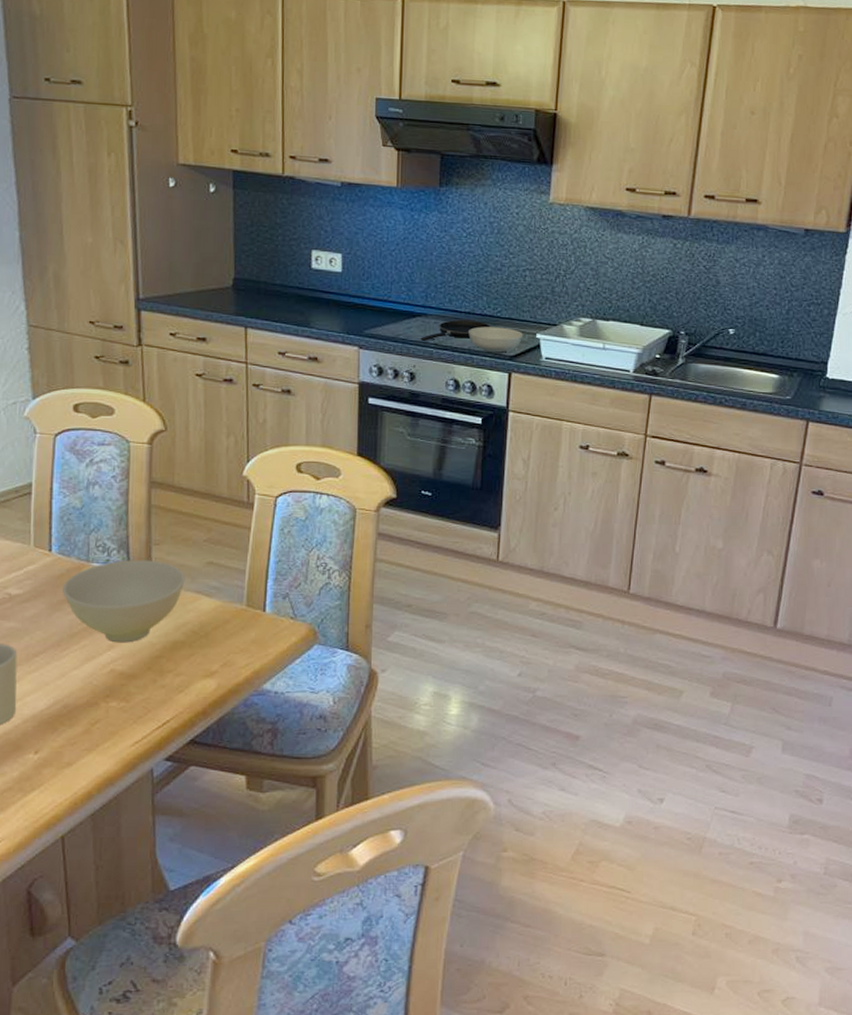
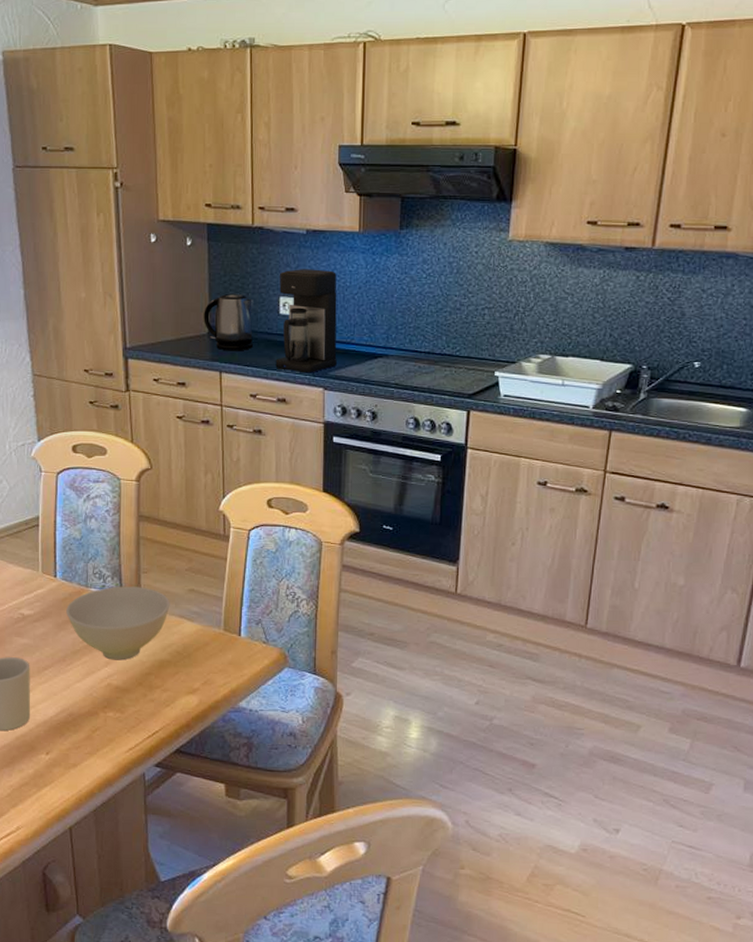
kettle: none [227,244,283,306] -> present [203,293,254,351]
coffee maker: none [306,222,374,331] -> present [275,269,337,373]
frying pan: present [420,319,492,342] -> none [382,359,451,382]
bowl: present [468,326,524,354] -> none [428,366,482,392]

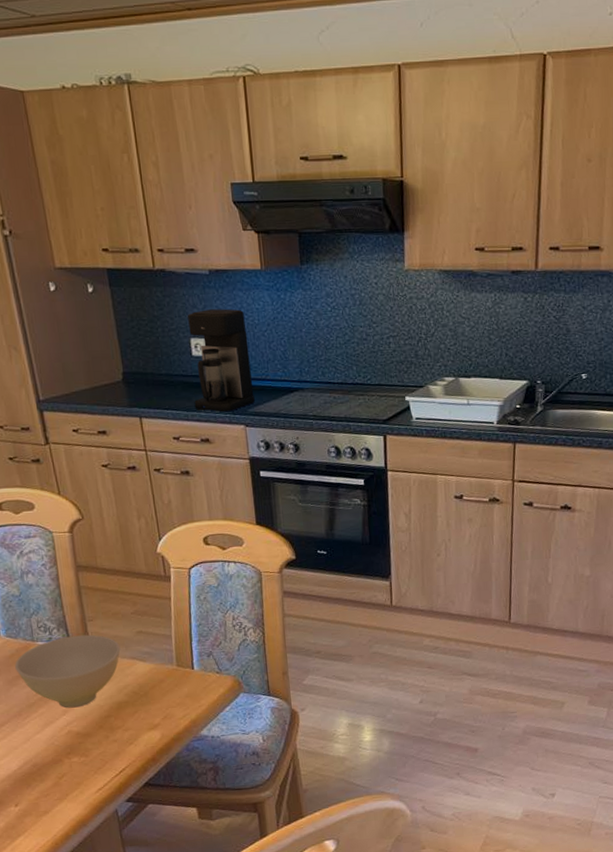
kettle: present [203,293,254,351] -> none [115,338,170,396]

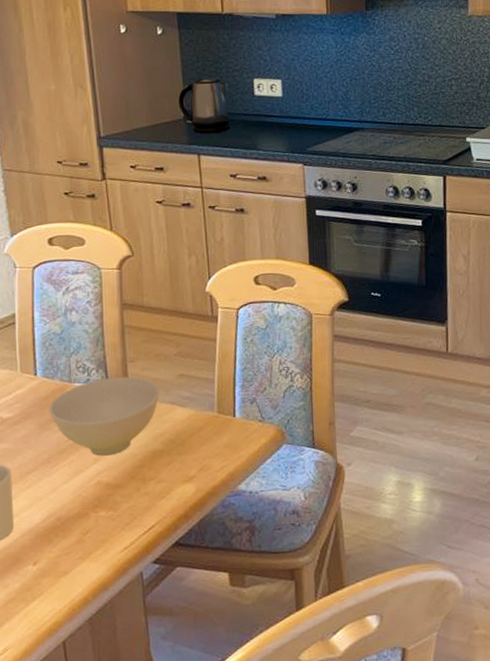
kettle: none [115,338,170,396] -> present [178,78,230,134]
coffee maker: present [188,309,255,412] -> none [252,51,314,151]

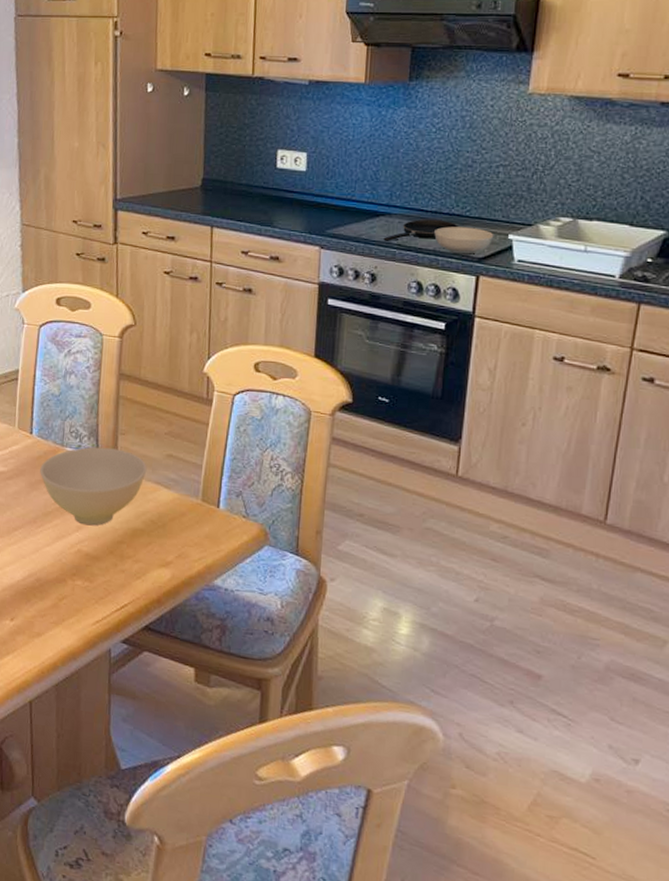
kettle: present [178,78,230,134] -> none [197,145,250,205]
frying pan: none [359,130,424,154] -> present [383,219,460,242]
bowl: none [403,134,454,160] -> present [434,226,494,256]

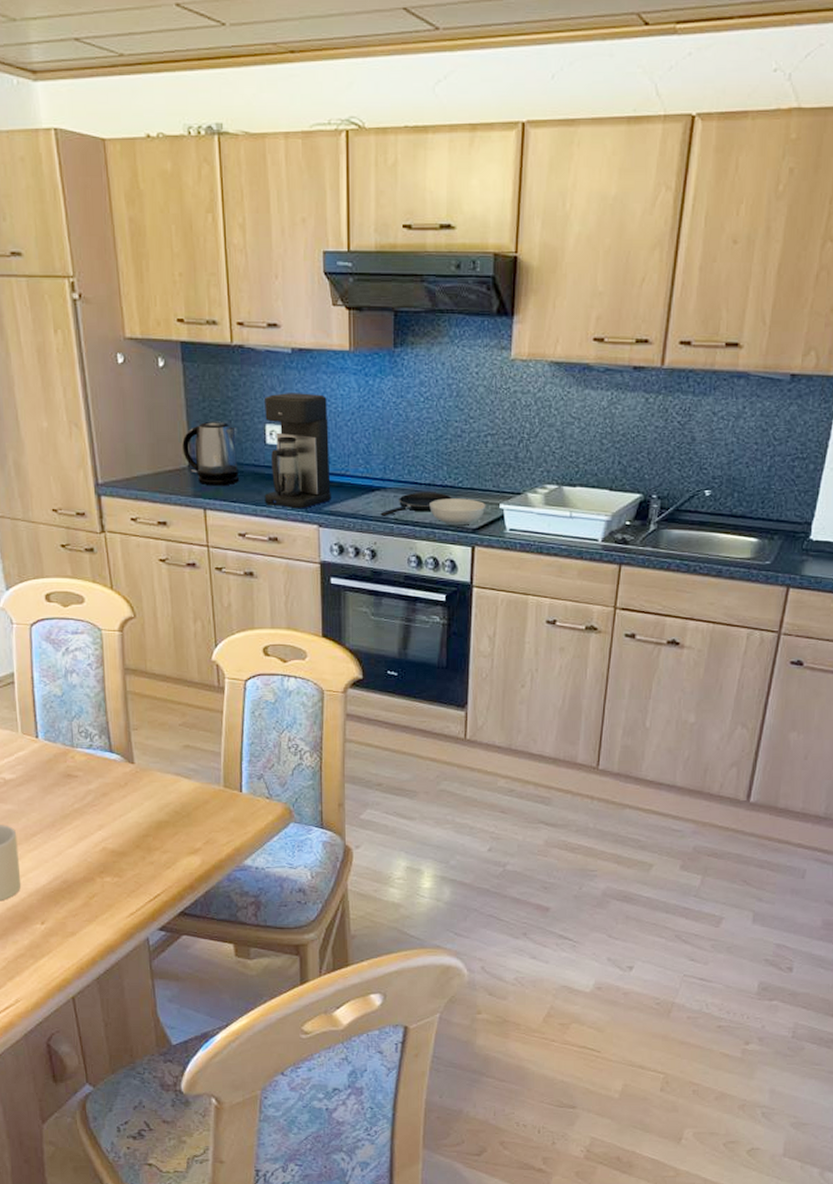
bowl: present [40,447,147,526] -> none [52,745,165,823]
kettle: none [197,145,250,205] -> present [182,421,239,486]
coffee maker: none [270,121,339,231] -> present [264,393,331,509]

